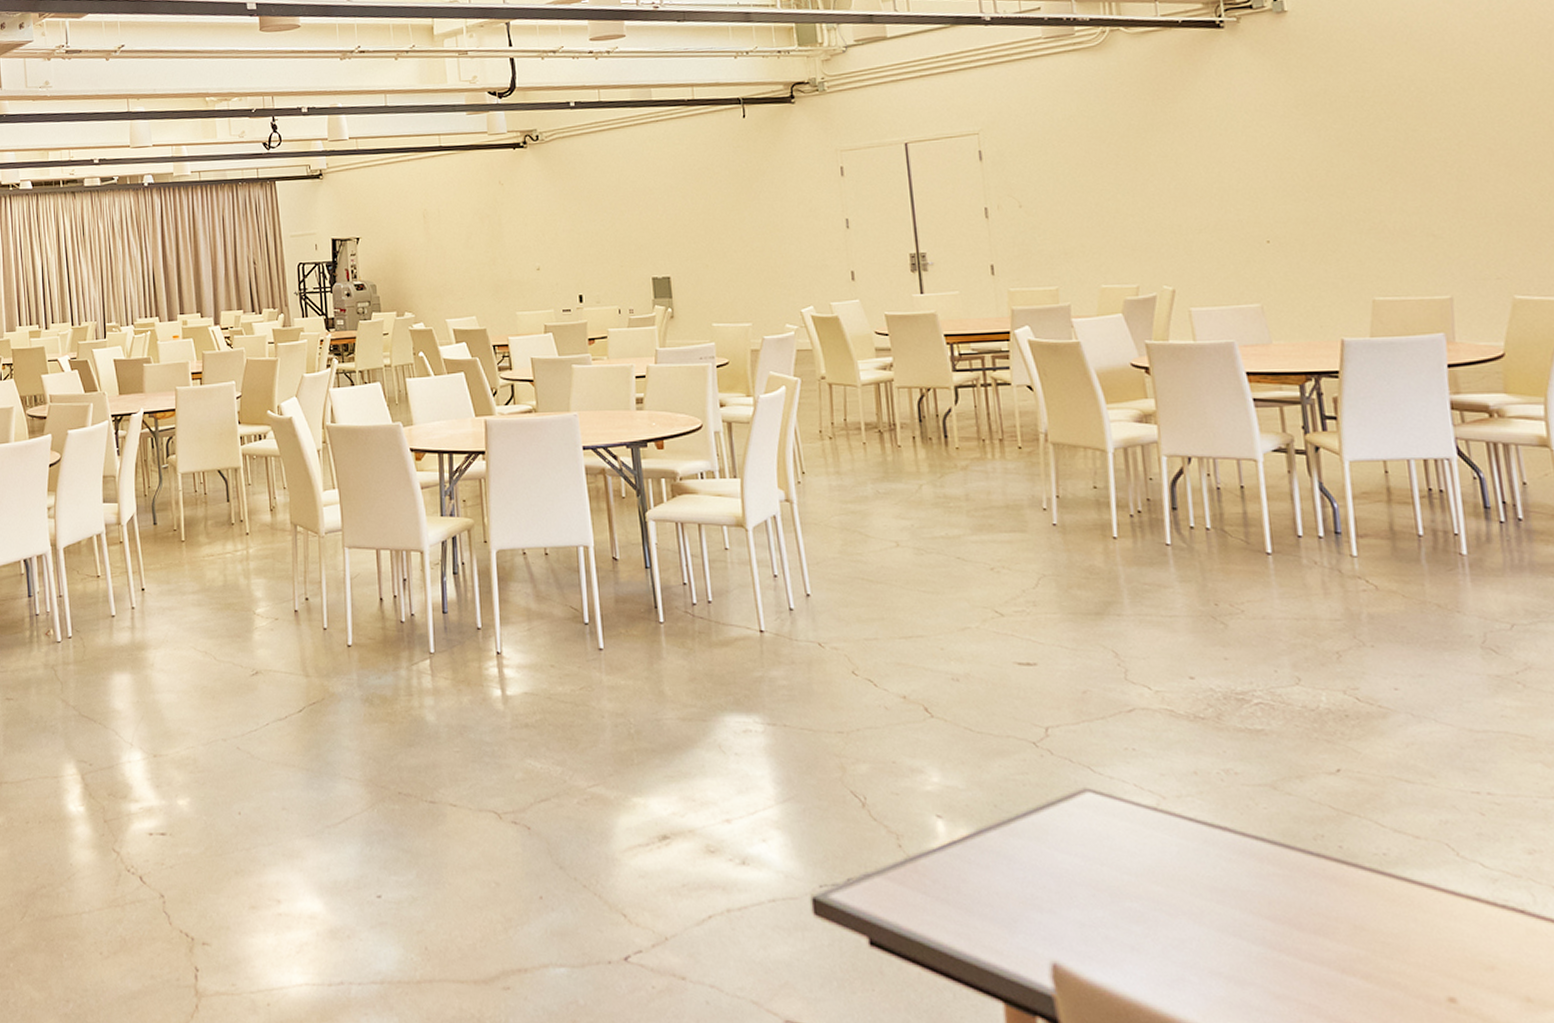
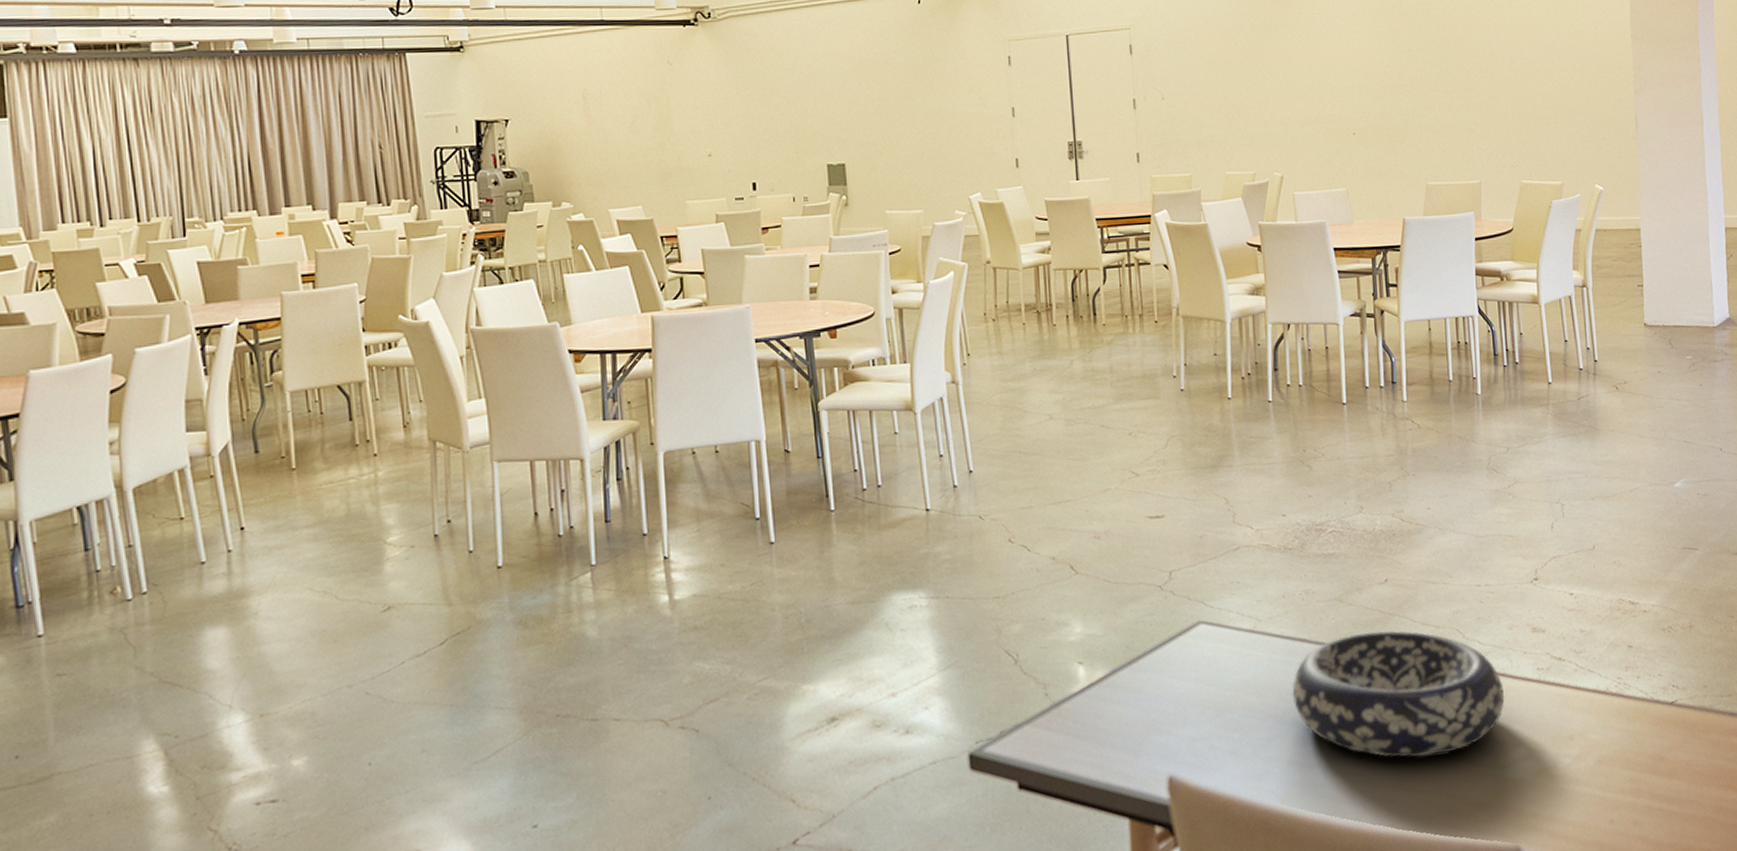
decorative bowl: none [1211,830,1526,999] -> present [1292,630,1504,758]

